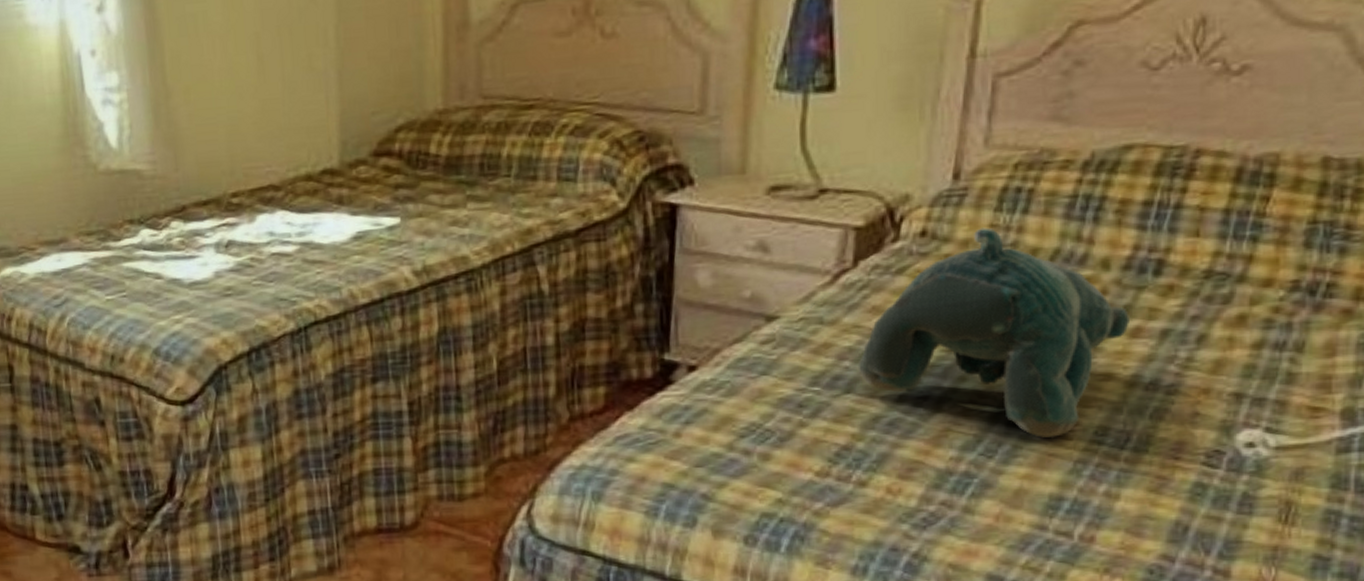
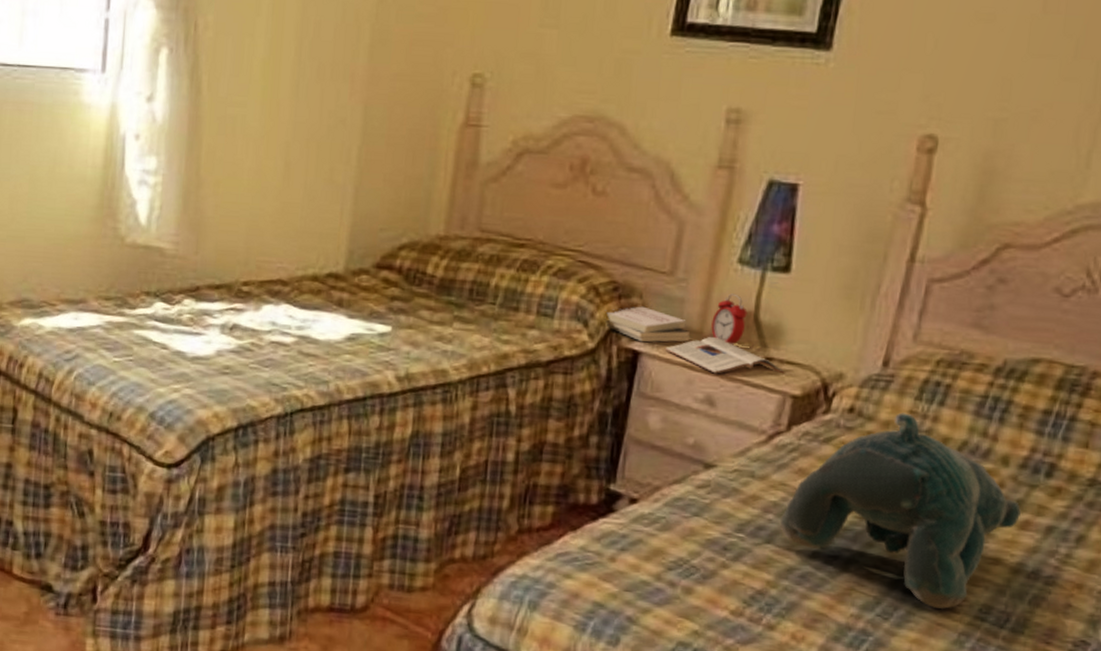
books: none [632,153,732,194] -> present [603,306,690,343]
magazine: none [704,175,843,216] -> present [664,336,785,374]
alarm clock: none [753,124,793,182] -> present [711,293,747,345]

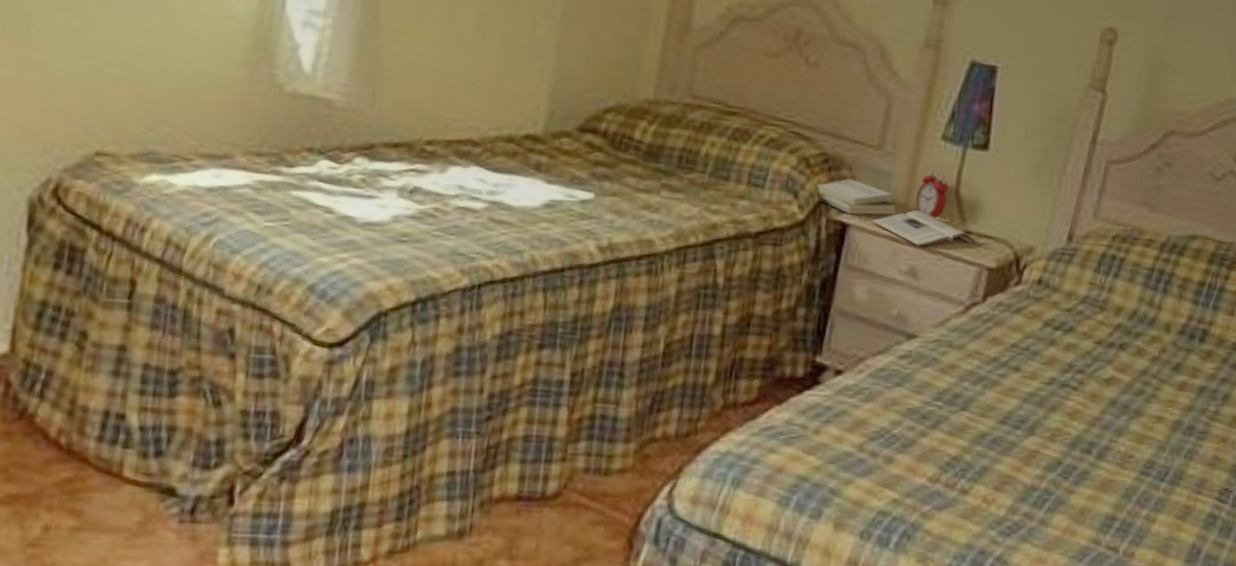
teddy bear: present [779,412,1021,609] -> none [974,284,1179,466]

